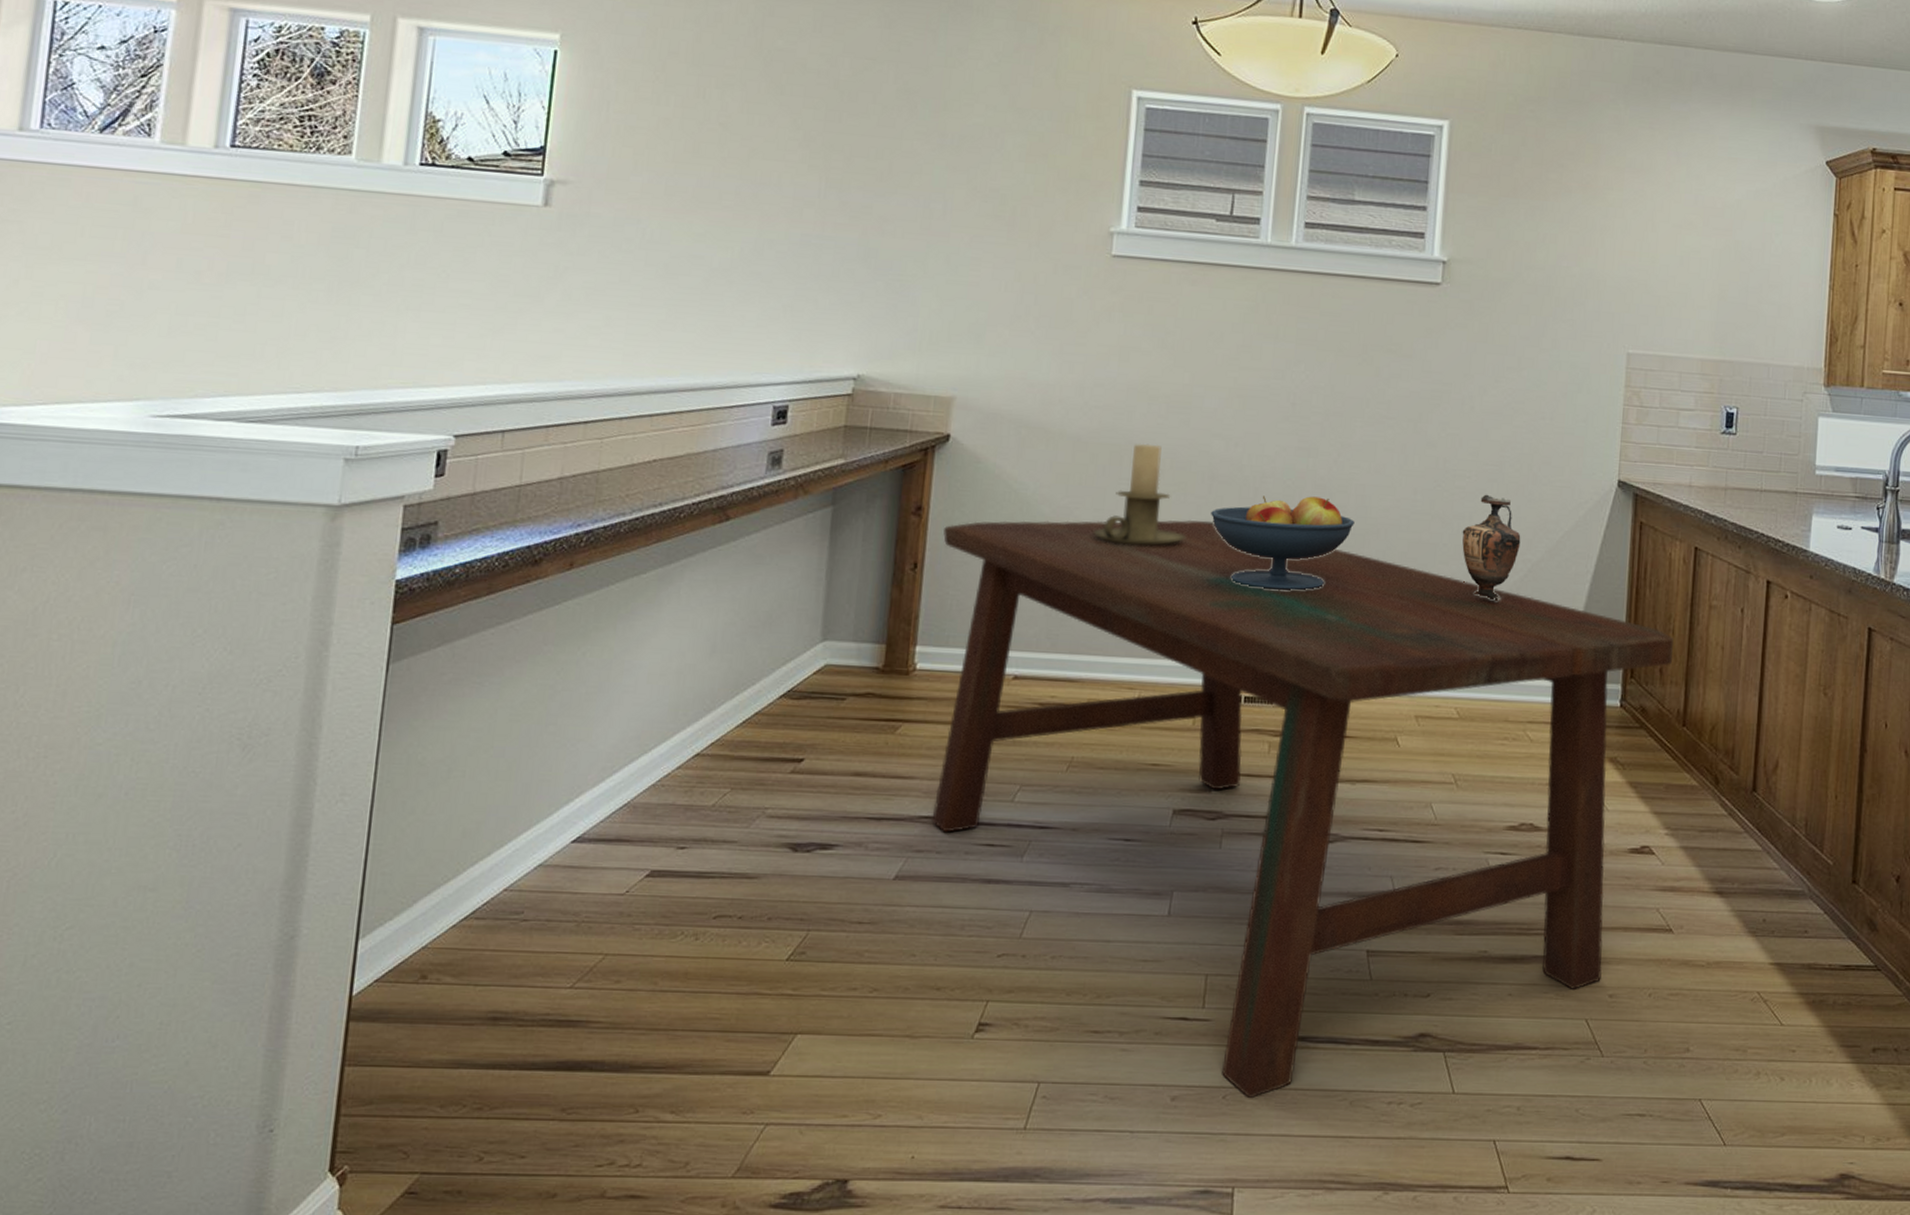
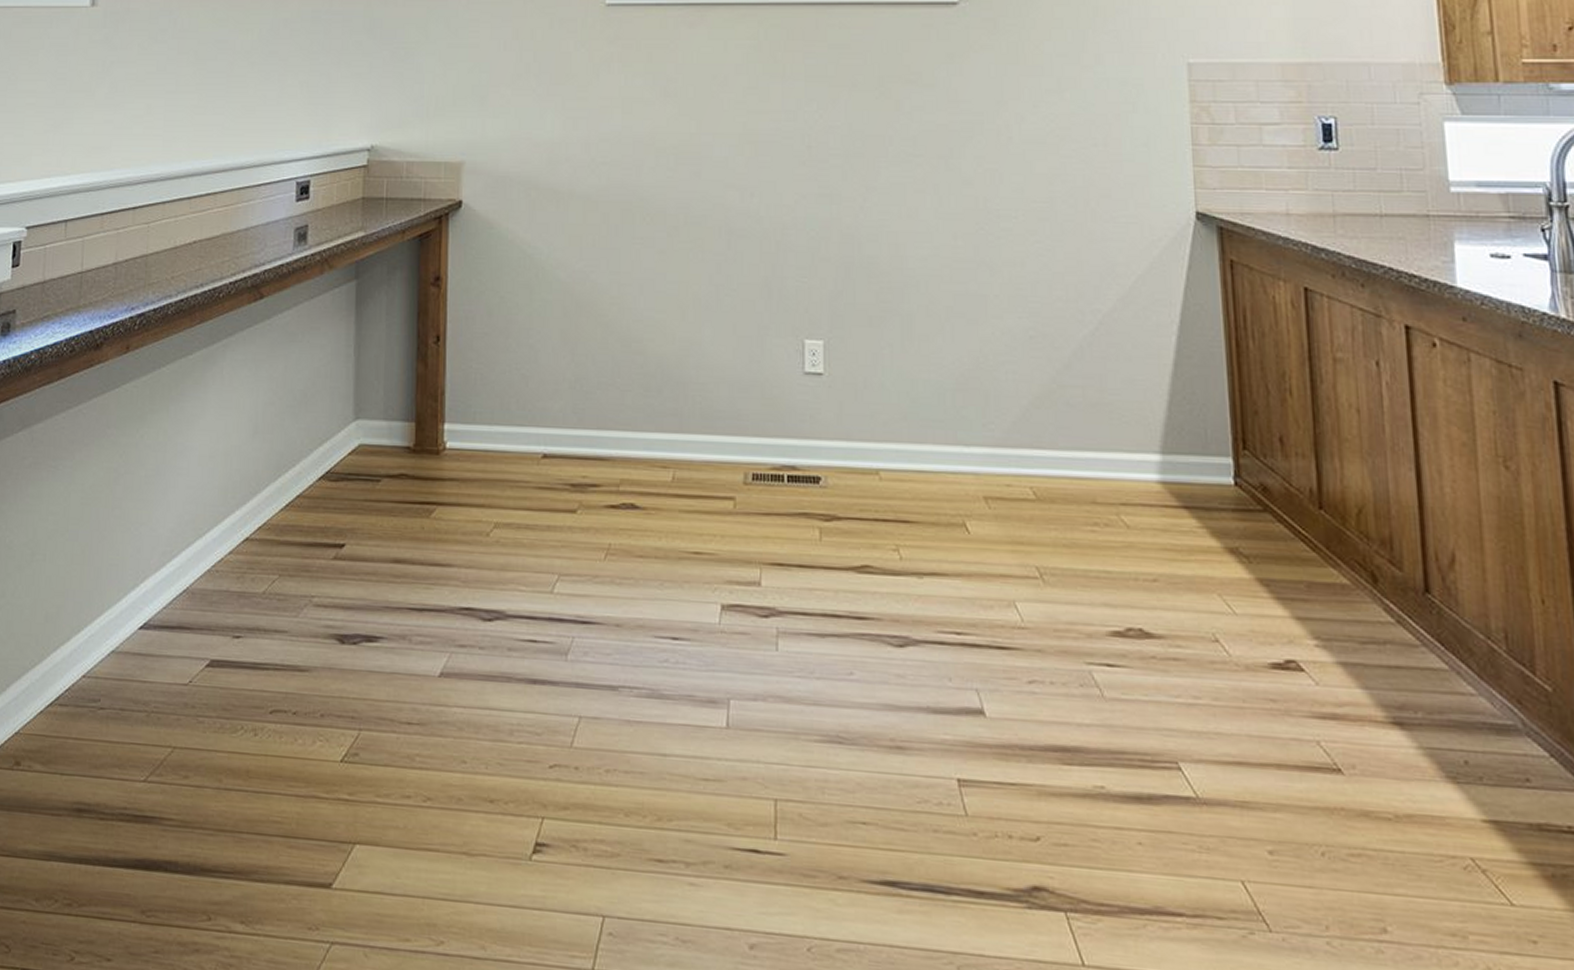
dining table: present [931,519,1673,1099] -> none [463,279,1294,954]
candle holder: present [1093,443,1186,547] -> none [610,199,707,310]
fruit bowl: present [1211,496,1355,591] -> none [732,247,890,354]
vase: present [1462,494,1521,601] -> none [1015,236,1086,360]

